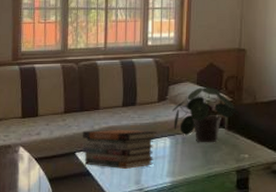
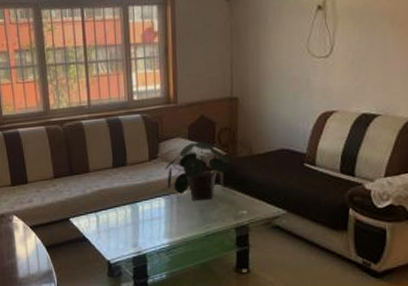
book stack: present [82,129,157,169] -> none [74,191,151,232]

